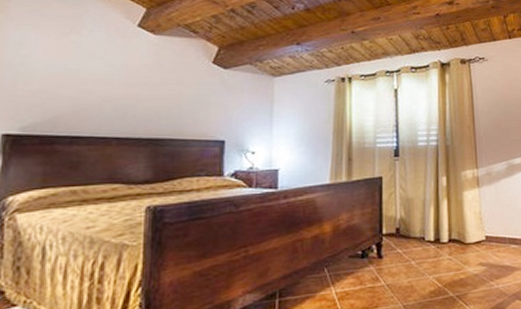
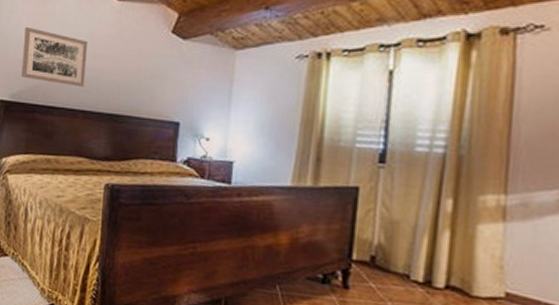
wall art: none [36,57,122,115] -> present [21,26,88,87]

